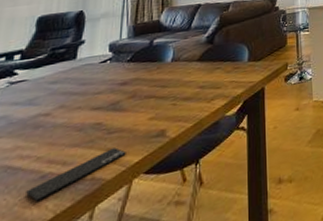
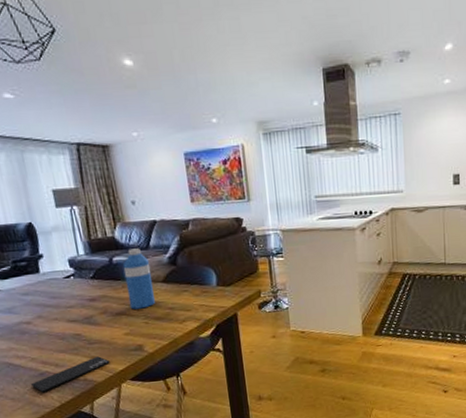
water bottle: none [160,30,189,91] -> present [122,248,155,309]

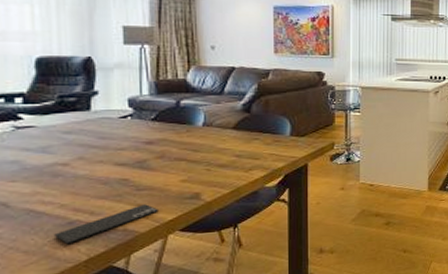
water bottle: present [122,248,155,309] -> none [191,93,222,155]

